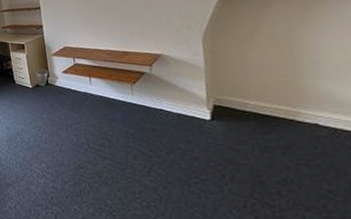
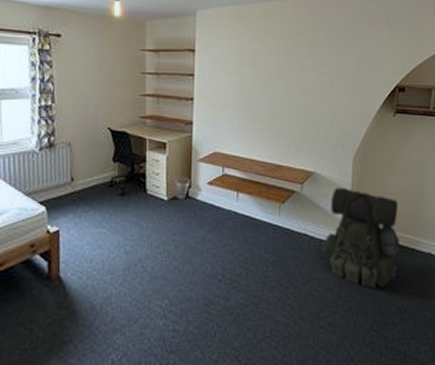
backpack: none [180,65,275,159] -> present [322,187,400,289]

